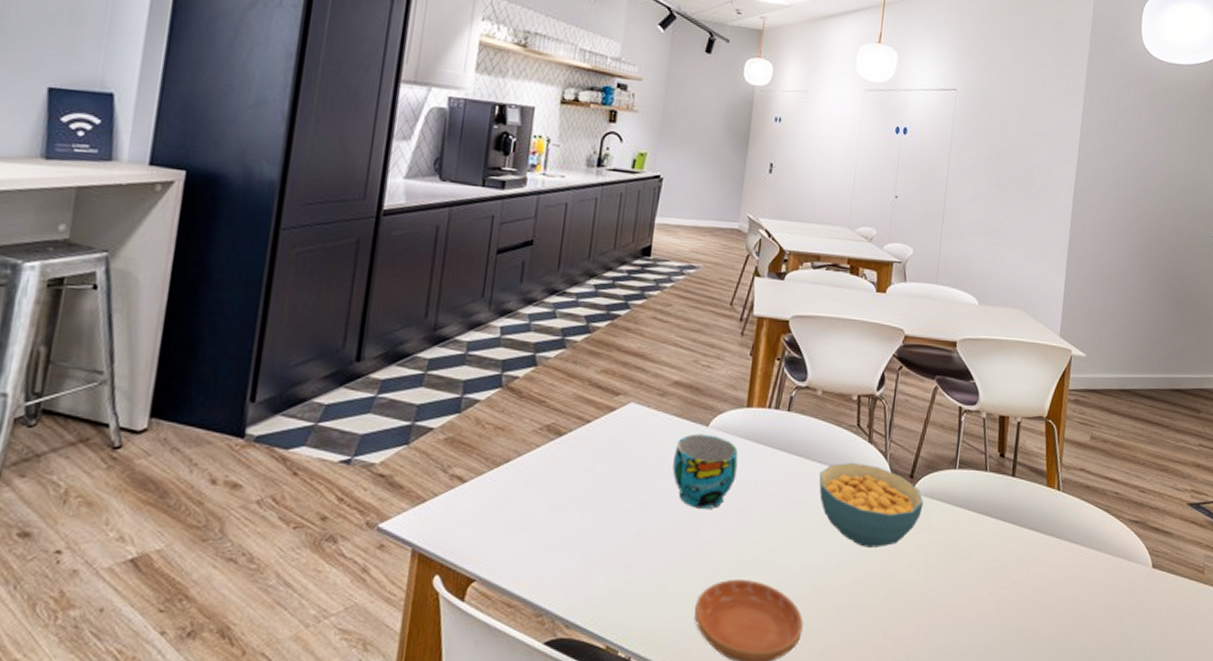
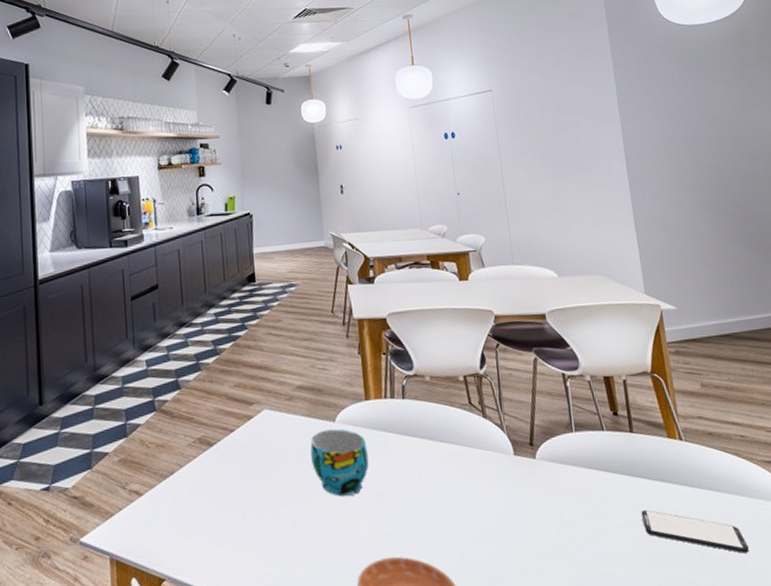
cereal bowl: present [819,463,924,548] -> none [444,438,549,516]
smartphone: none [1003,557,1096,608] -> present [641,510,749,554]

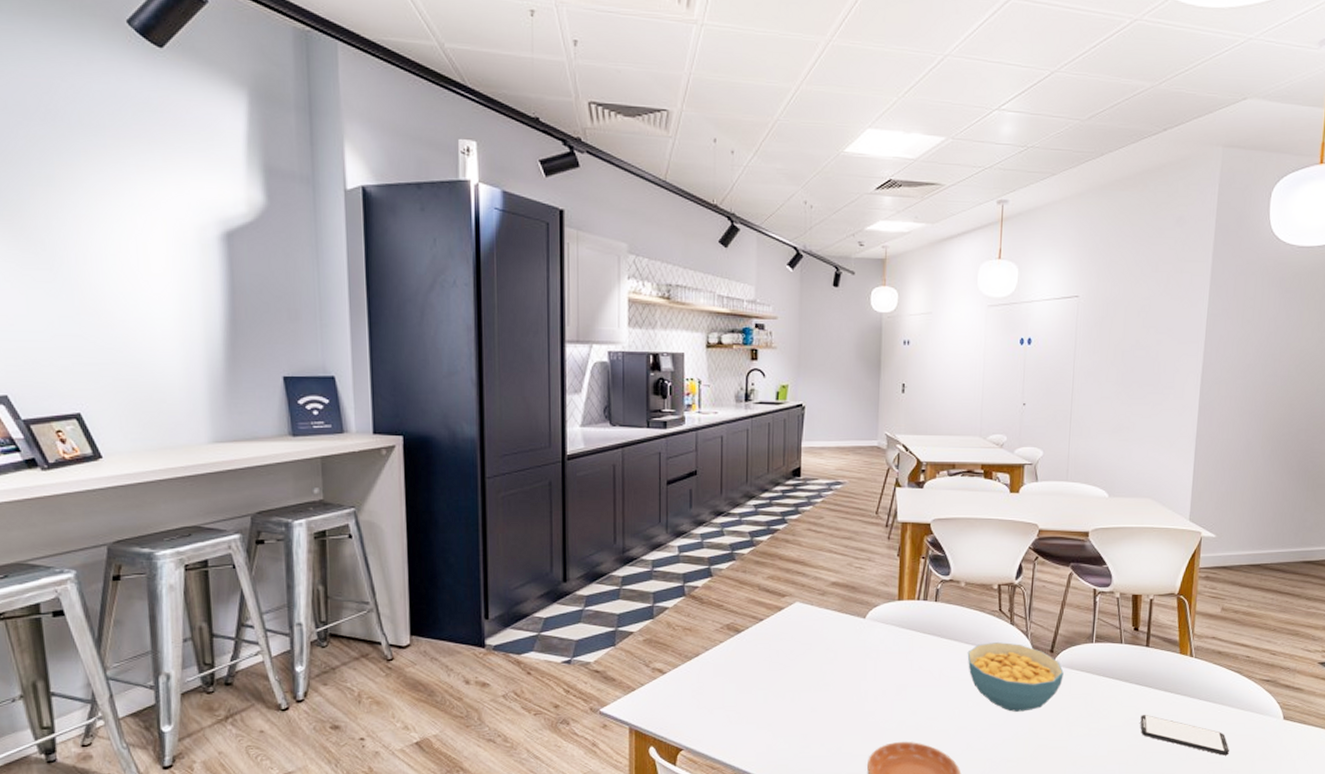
cup: present [310,428,369,496] -> none [838,625,894,686]
cereal bowl: none [444,438,549,516] -> present [967,642,1064,712]

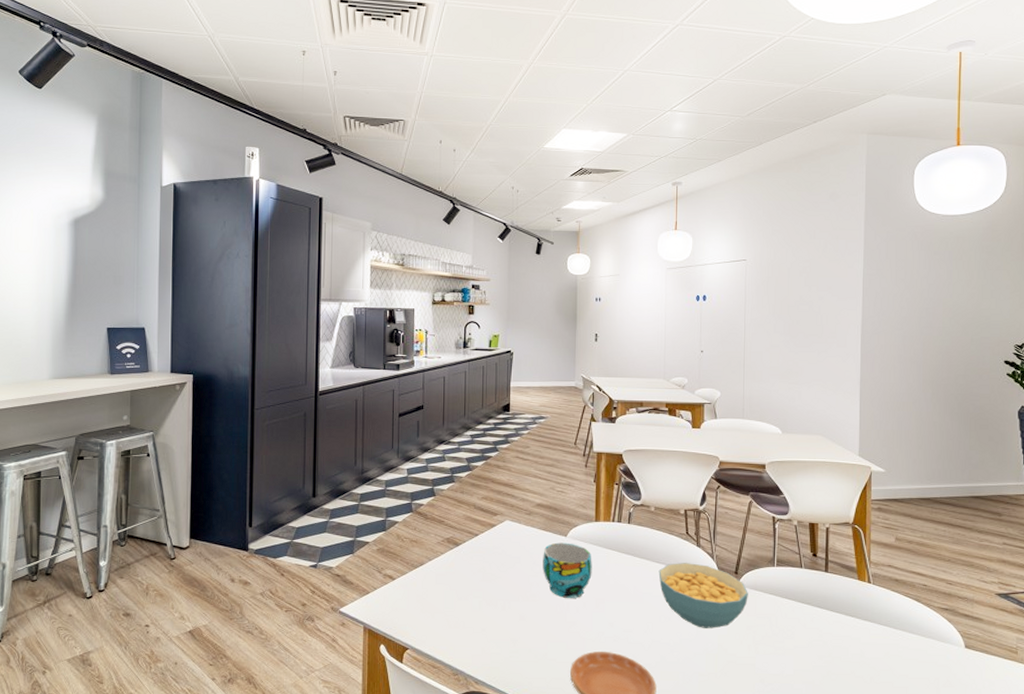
cup: none [838,625,894,686] -> present [543,542,592,598]
smartphone: present [1140,715,1229,756] -> none [824,637,913,681]

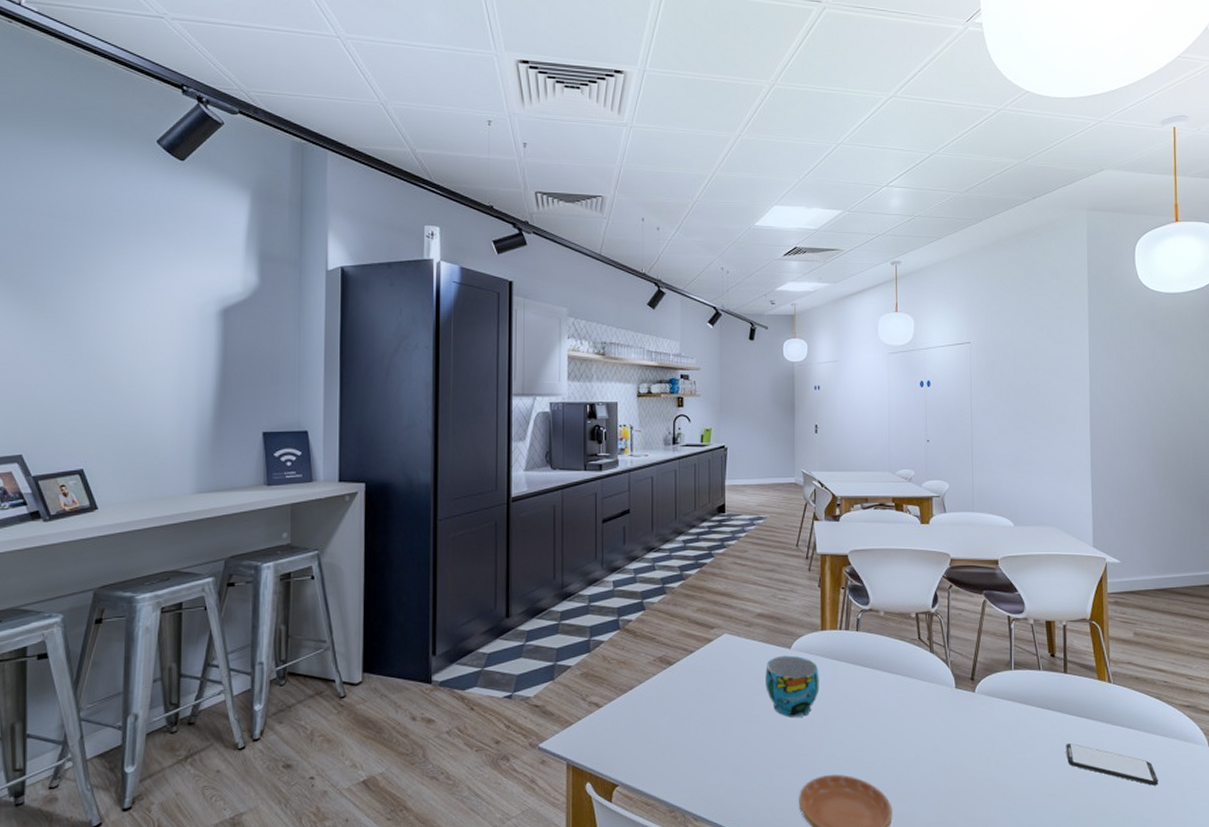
cereal bowl: present [658,563,748,629] -> none [890,671,986,742]
smartphone: none [824,637,913,681] -> present [1066,744,1158,786]

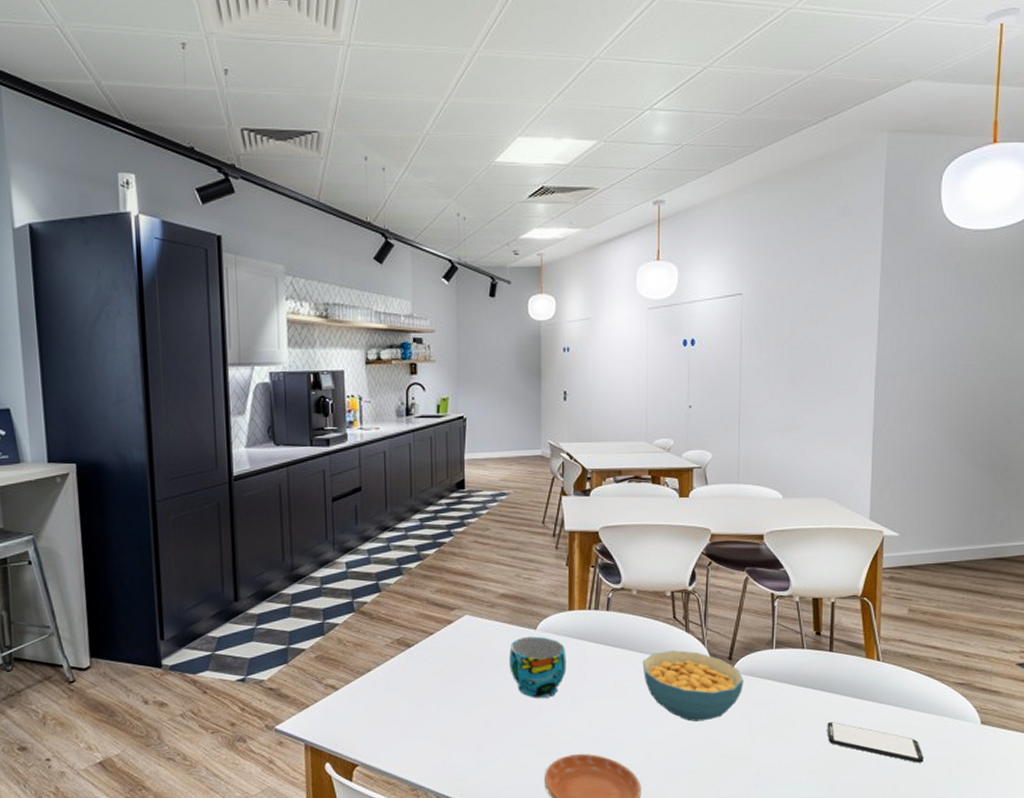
cereal bowl: none [890,671,986,742] -> present [642,650,744,722]

